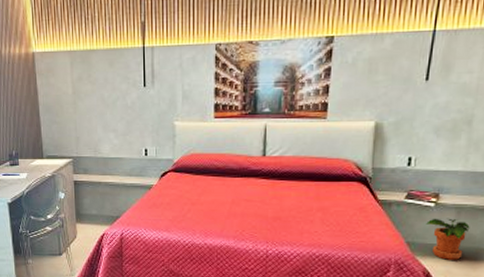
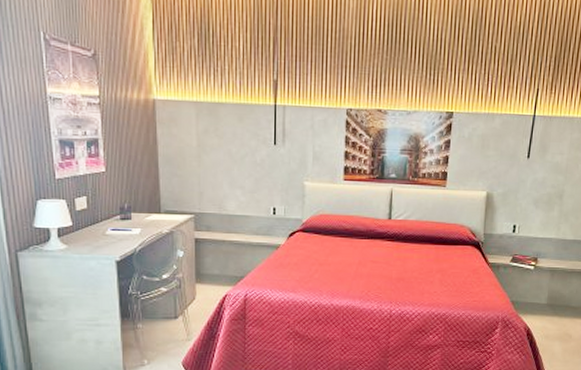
potted plant: present [426,218,470,260] -> none [527,279,561,317]

